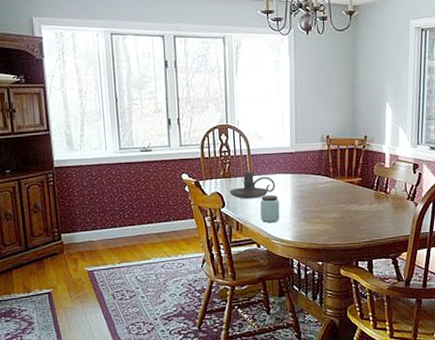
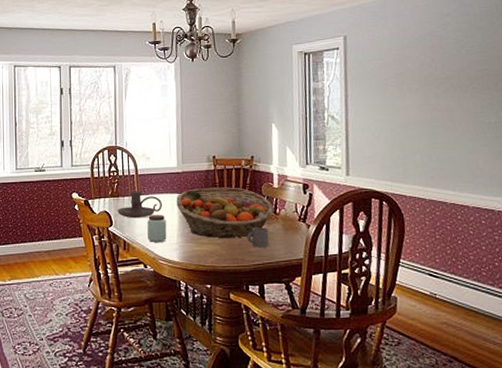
fruit basket: none [289,167,386,217] -> present [176,187,275,238]
mug: none [358,206,380,226] -> present [247,227,270,248]

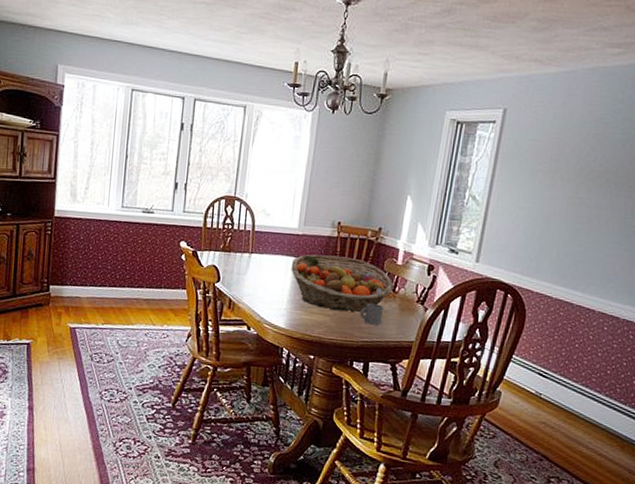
candle holder: present [117,191,163,219] -> none [226,248,277,278]
peanut butter: present [147,214,167,243] -> none [255,275,278,306]

